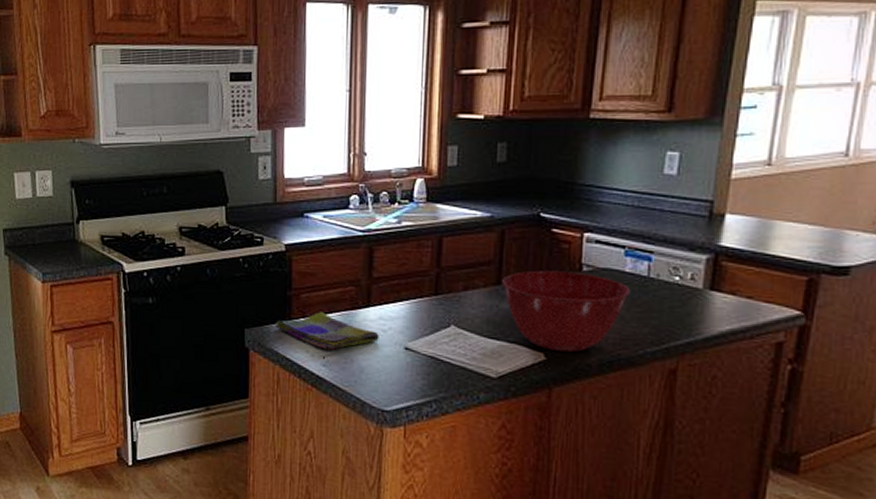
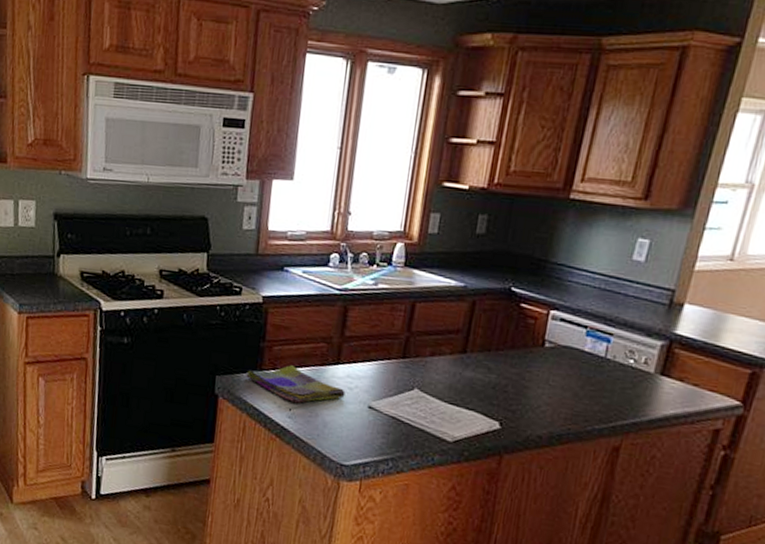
mixing bowl: present [502,270,631,352] -> none [468,342,587,424]

